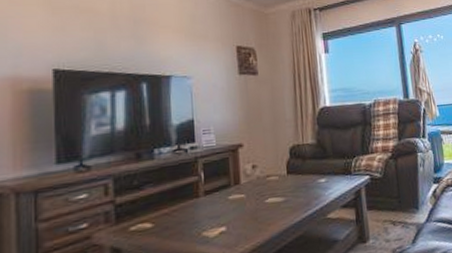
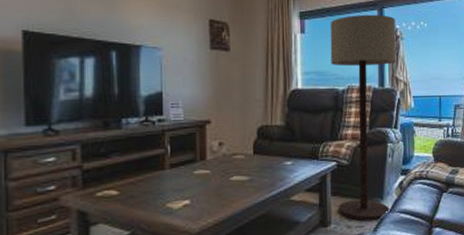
floor lamp: none [352,30,426,234] -> present [330,14,396,222]

